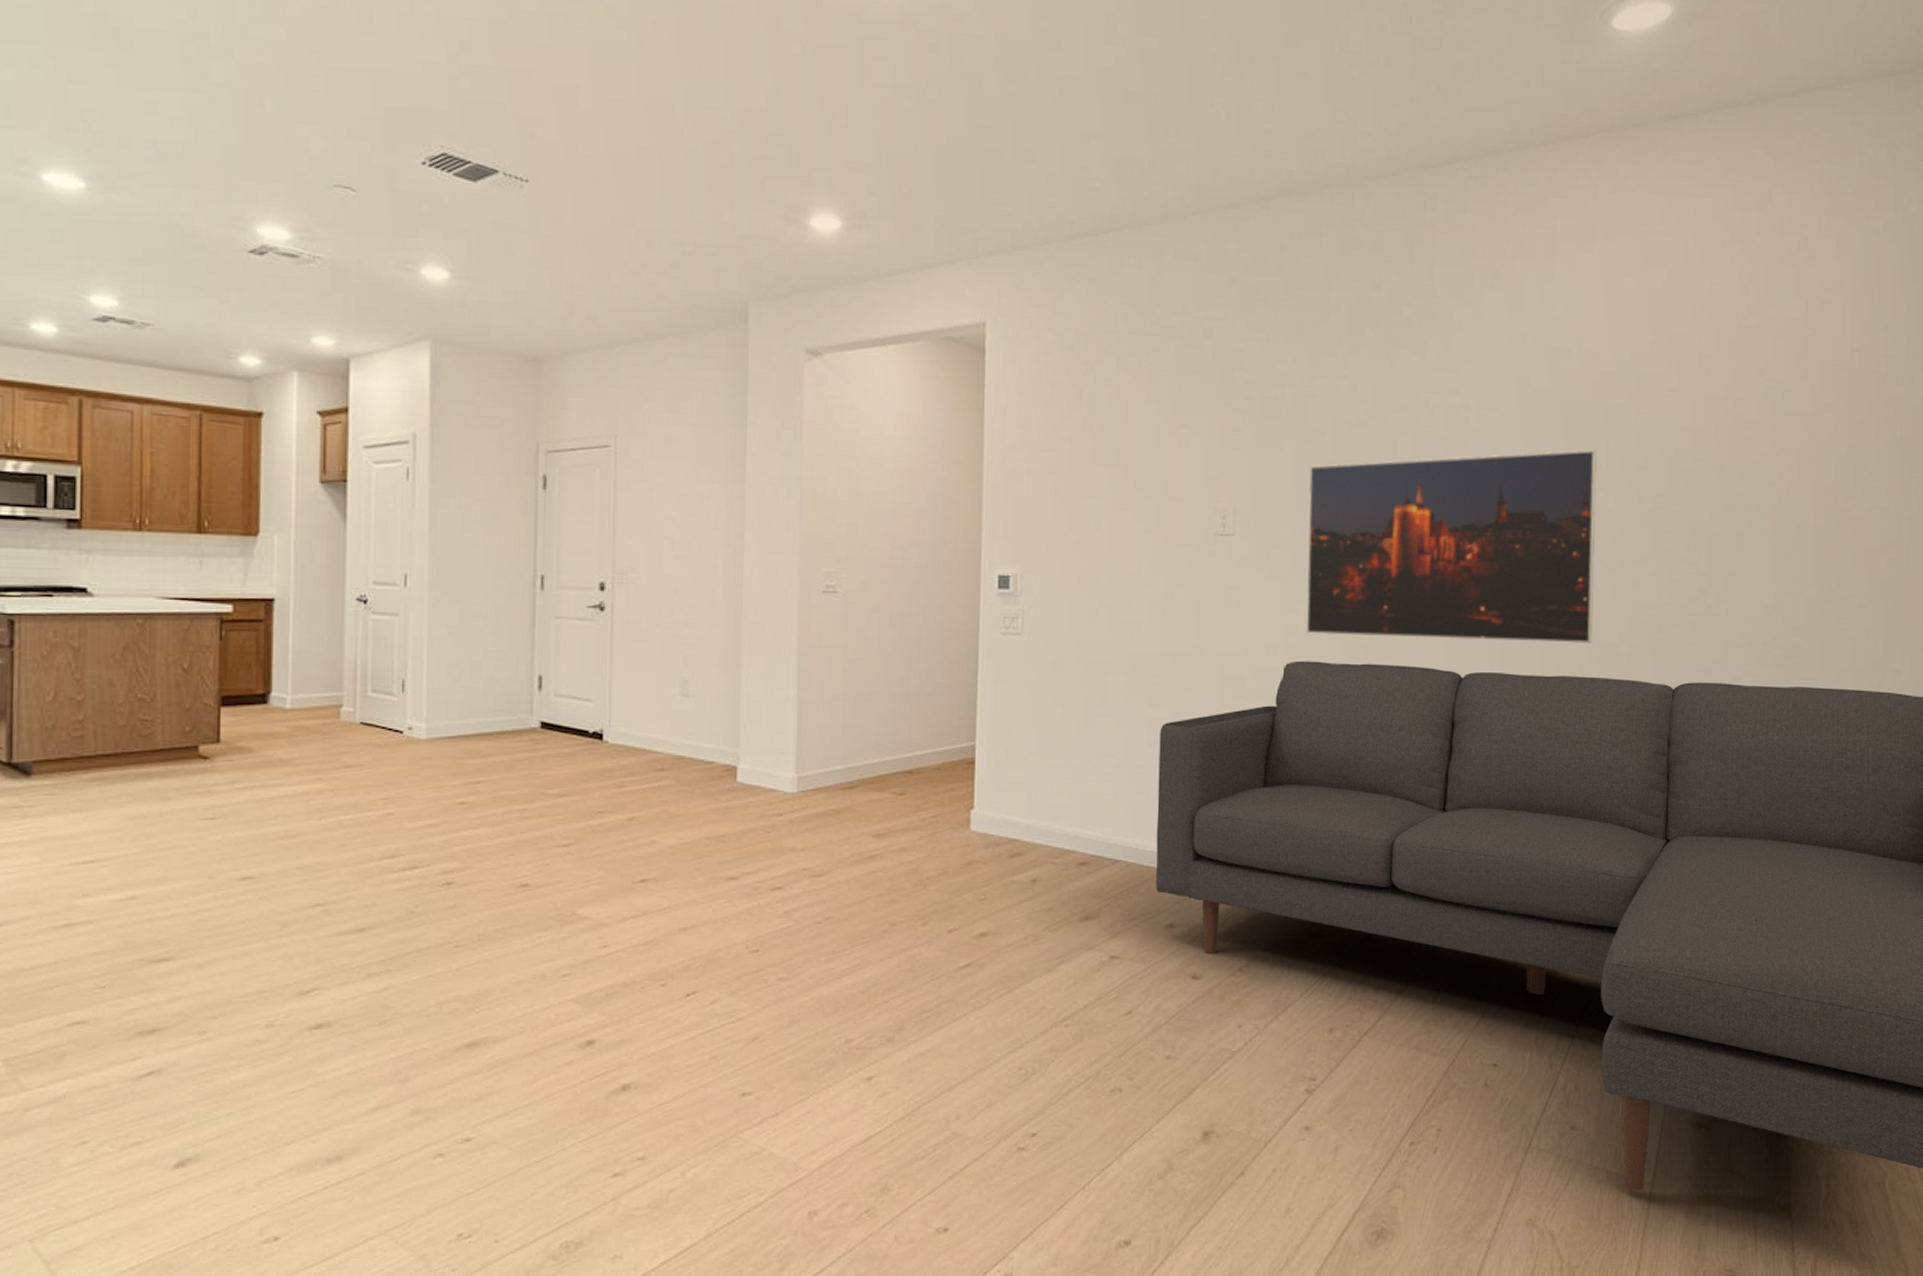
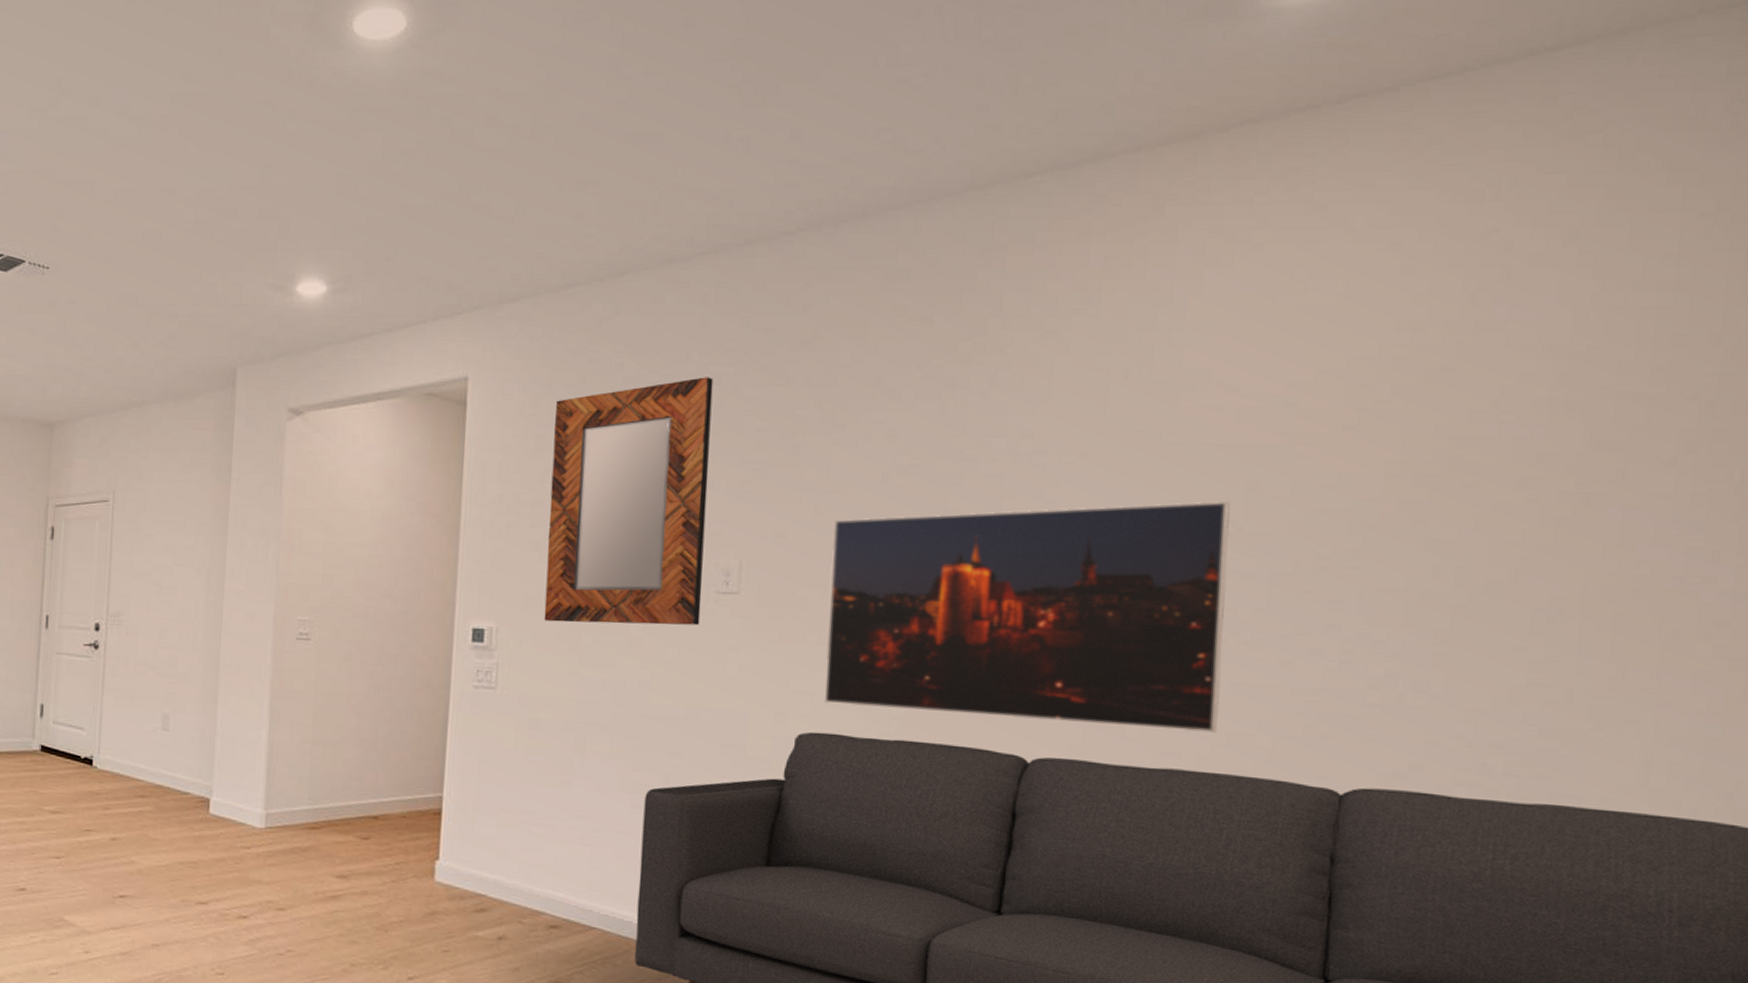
home mirror: none [1064,330,1207,567] -> present [544,377,714,626]

